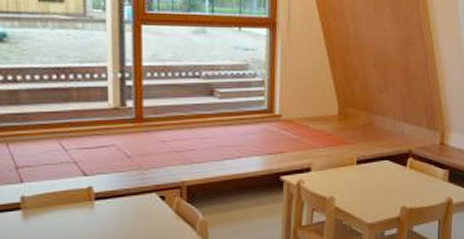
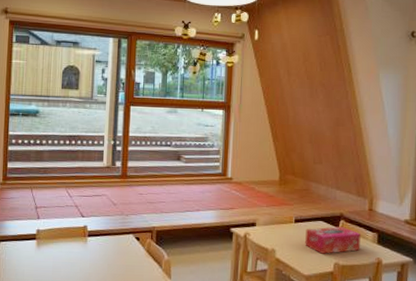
tissue box: none [369,165,431,198] -> present [305,226,361,254]

